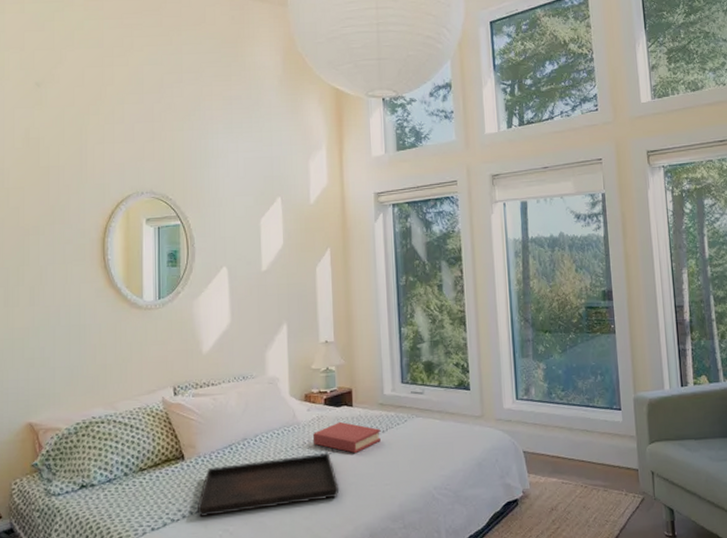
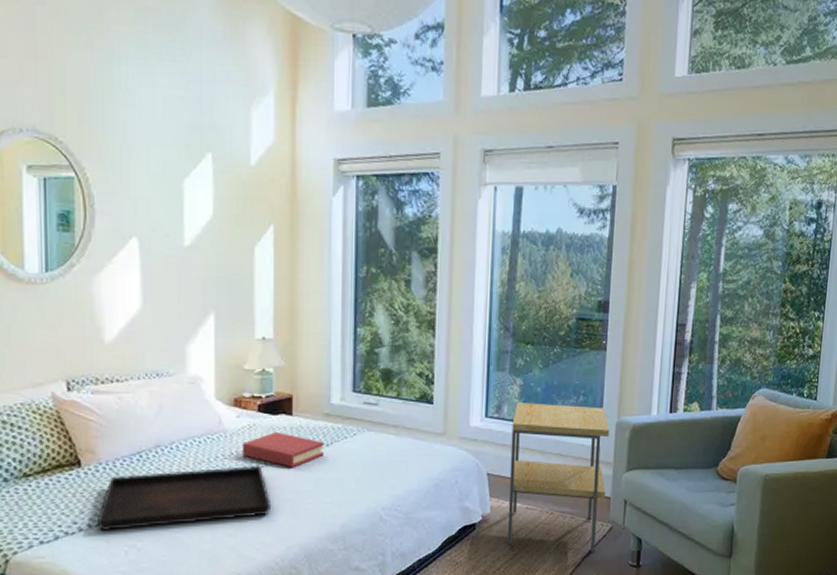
side table: none [540,384,633,524] -> present [508,403,610,552]

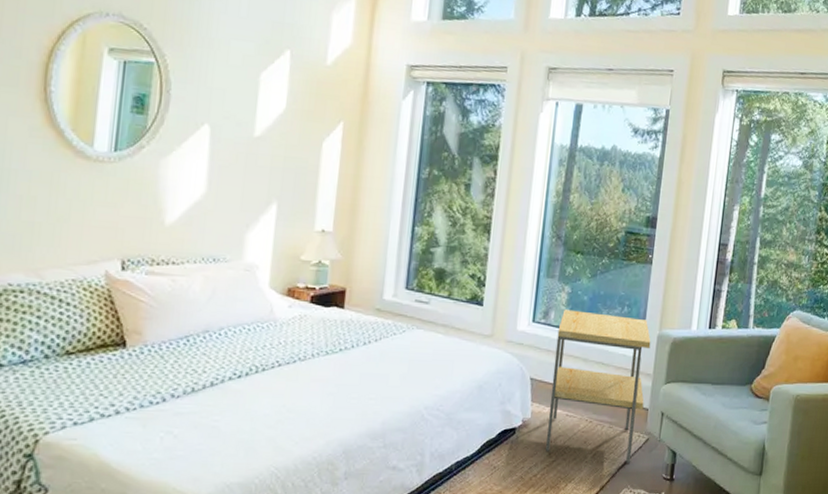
serving tray: present [96,465,272,530] -> none [134,356,315,415]
hardback book: present [241,431,324,468] -> none [290,323,373,362]

